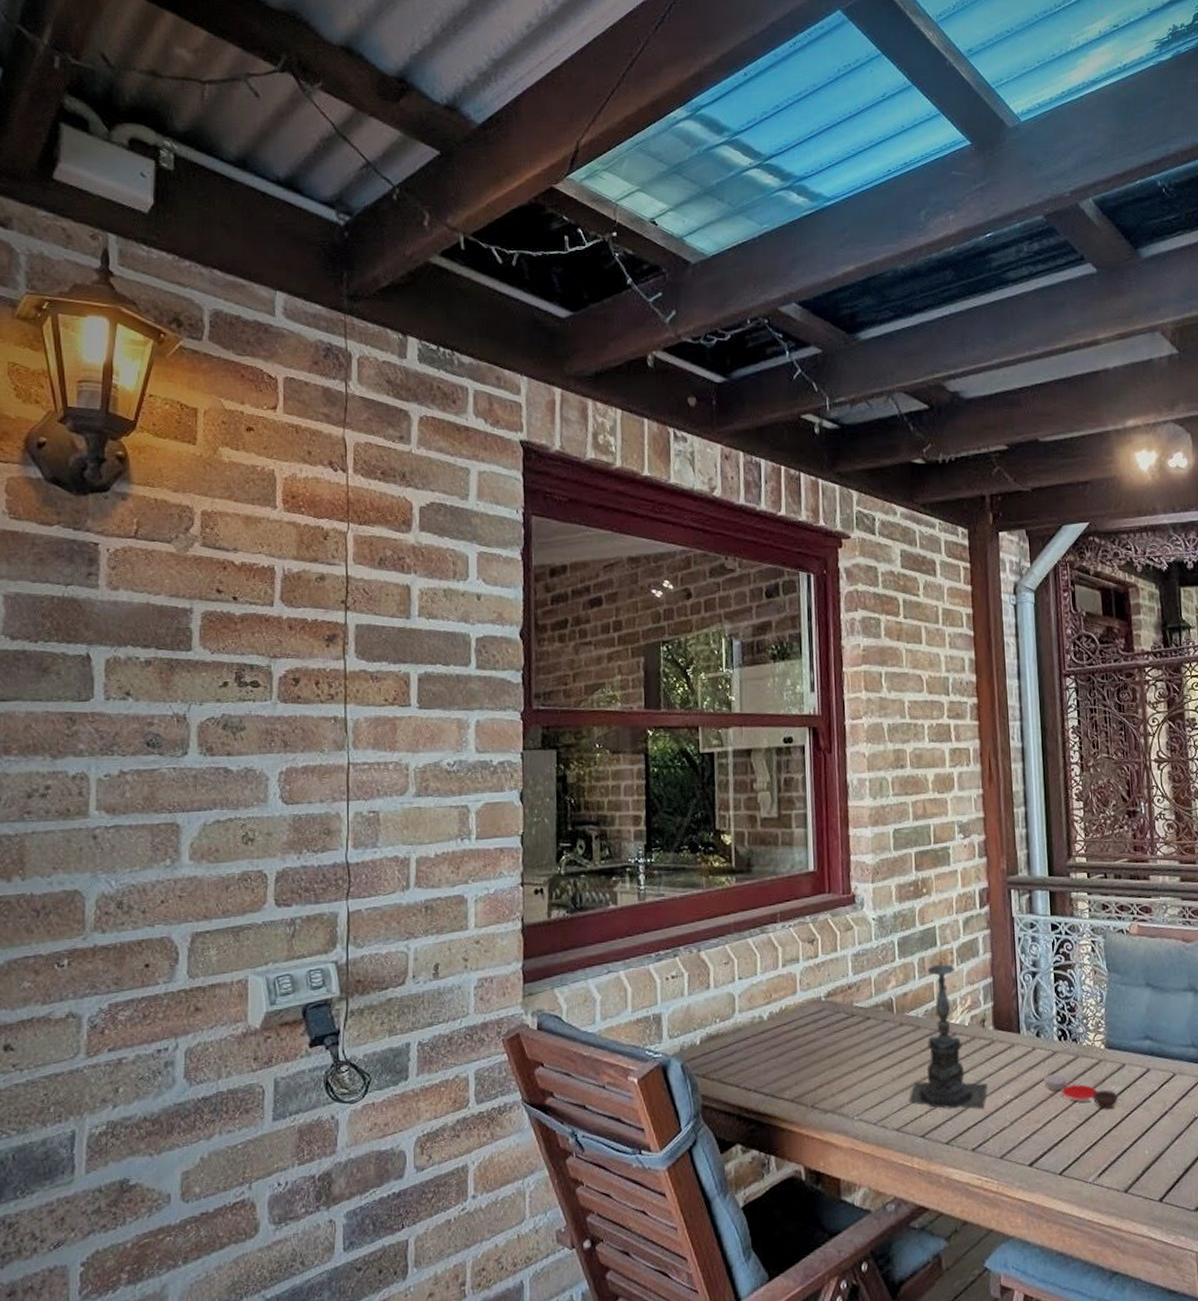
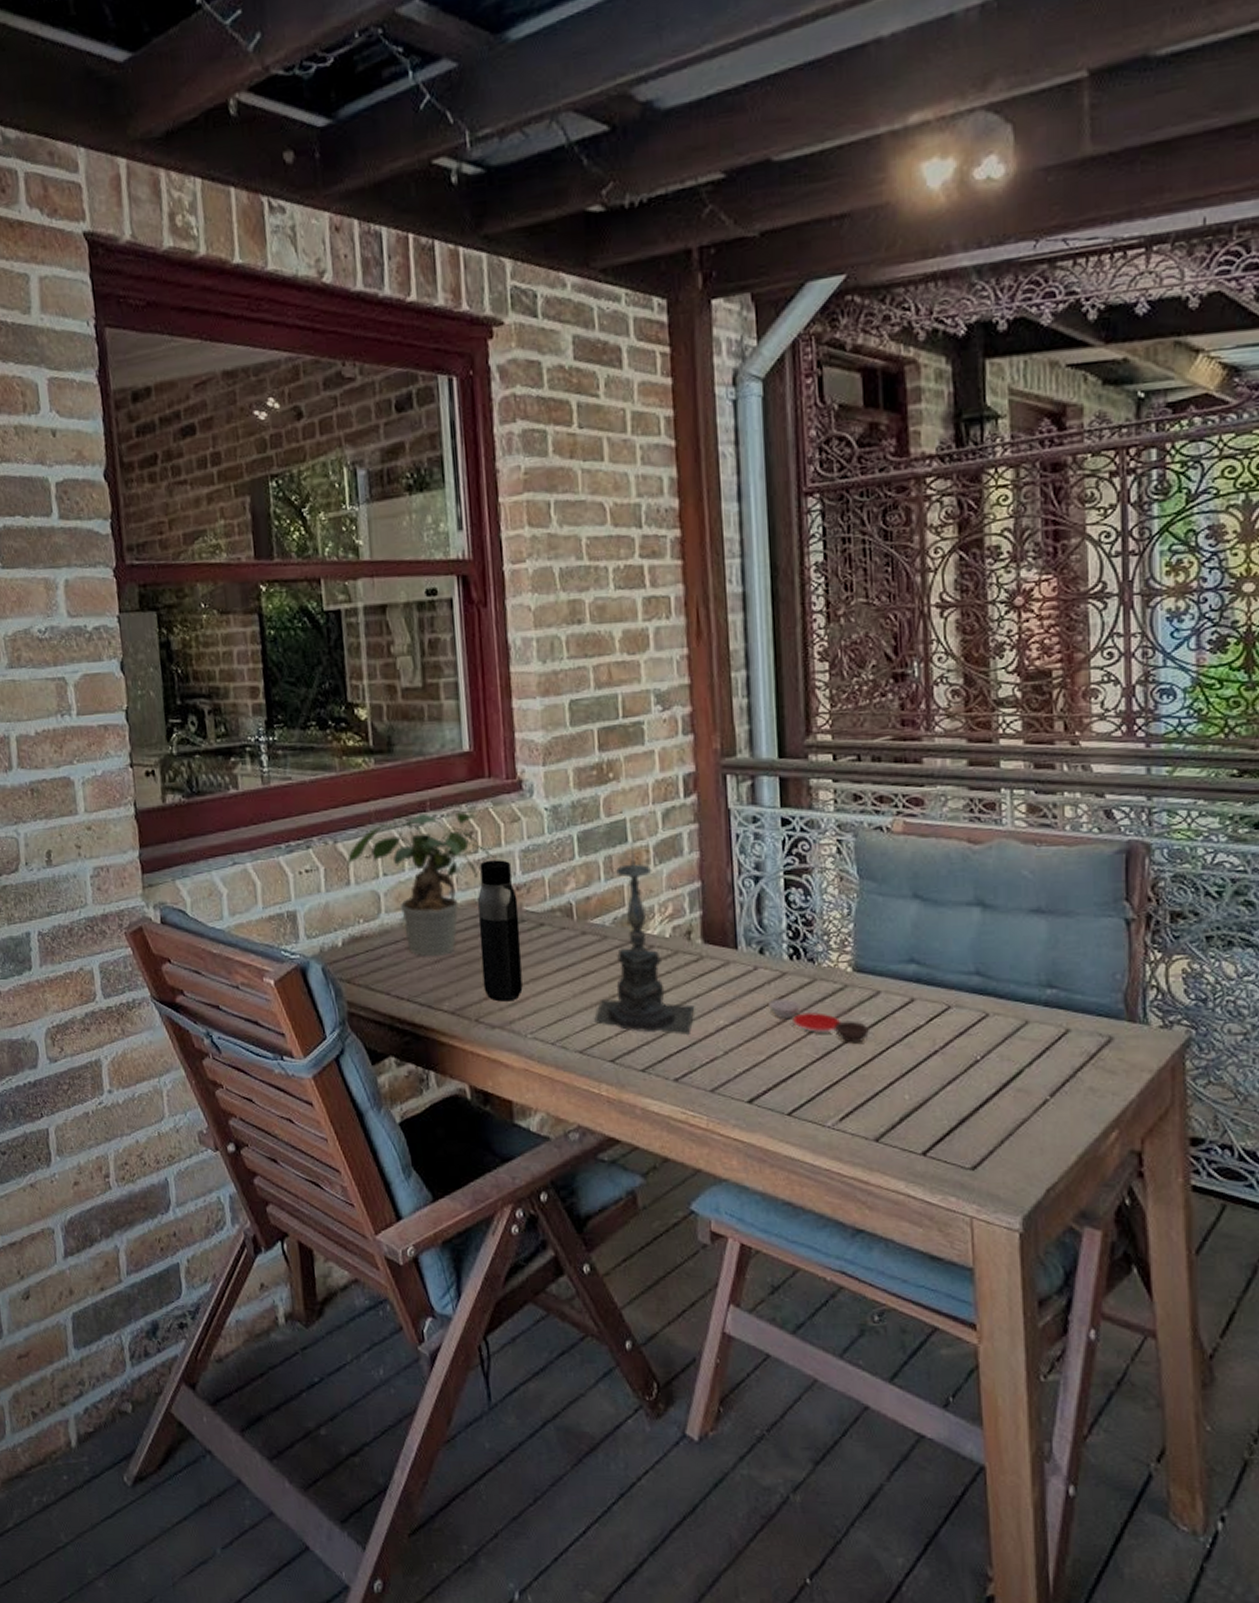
potted plant: none [708,922,832,1051] -> present [347,812,495,957]
water bottle: none [816,963,851,1089] -> present [478,860,523,1002]

